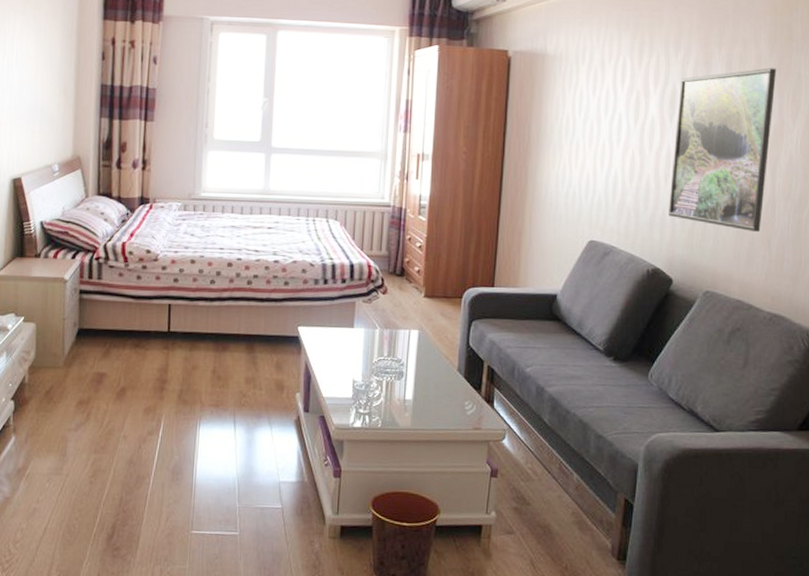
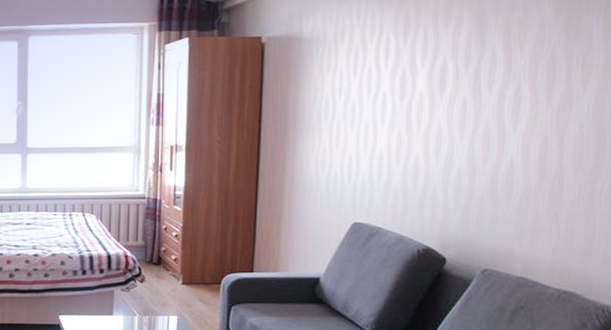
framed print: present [669,68,777,232] -> none [440,32,564,206]

